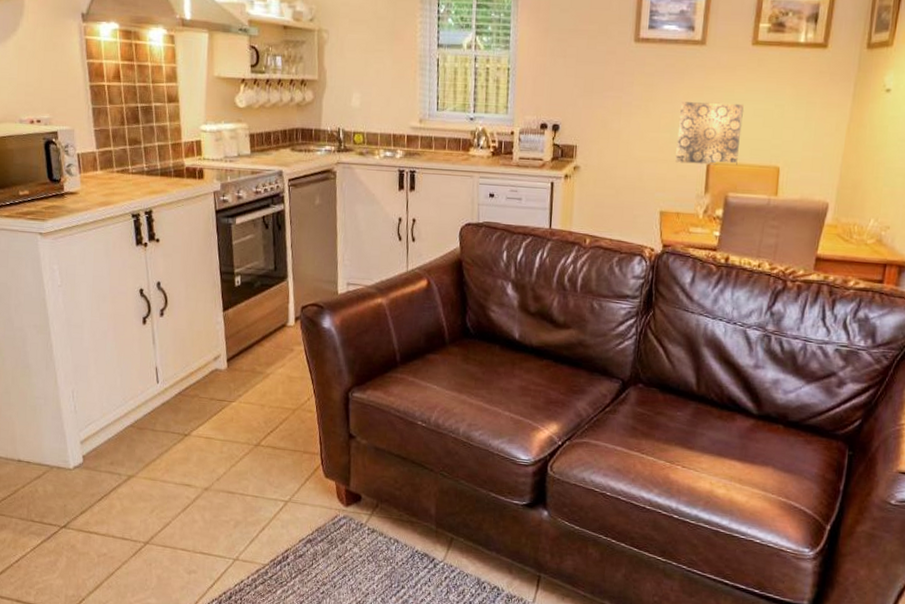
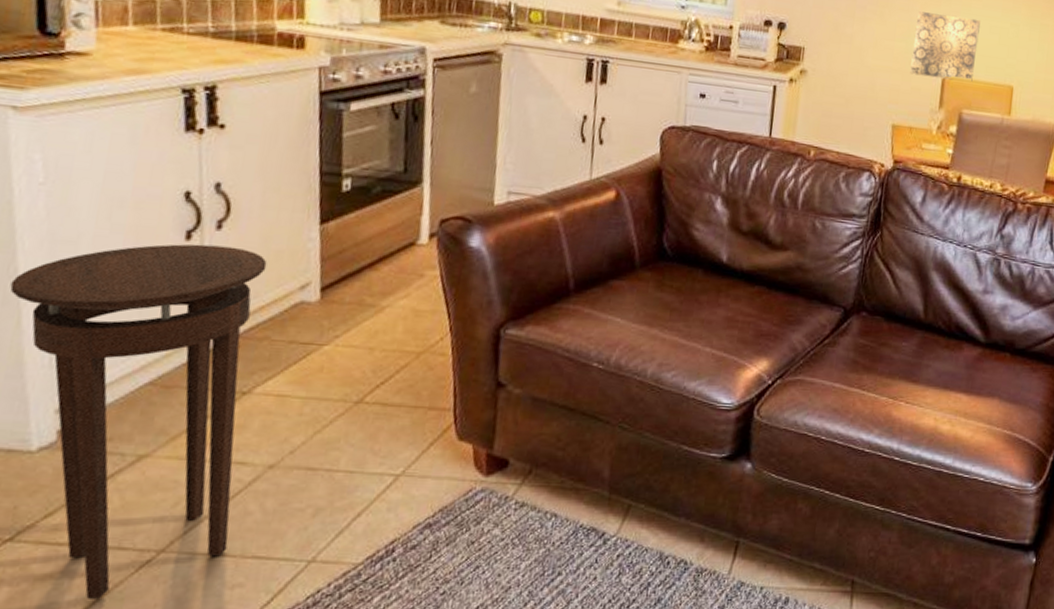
stool: none [49,327,193,572] -> present [9,244,267,601]

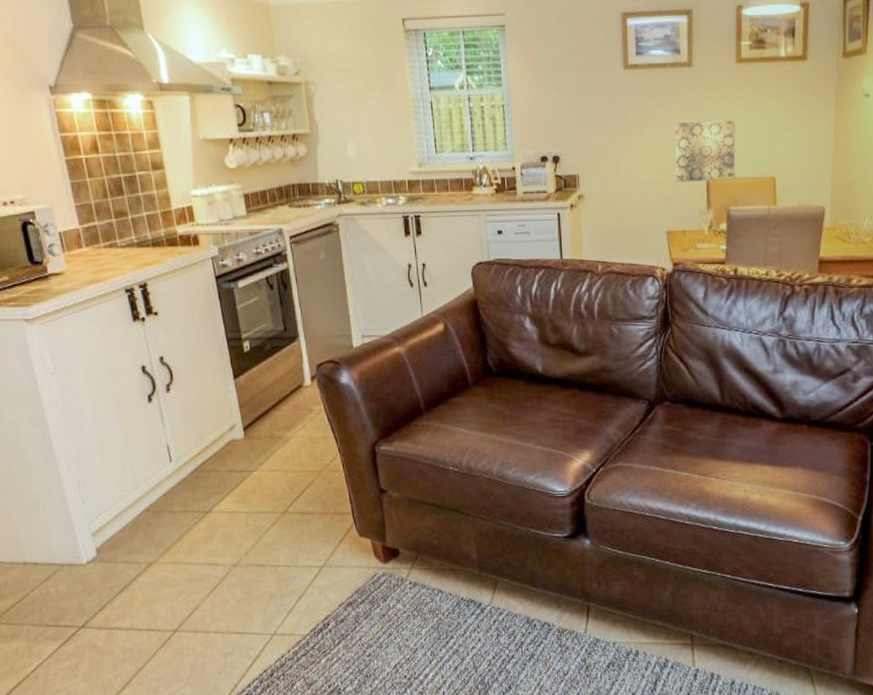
stool: present [9,244,267,601] -> none [48,404,217,667]

